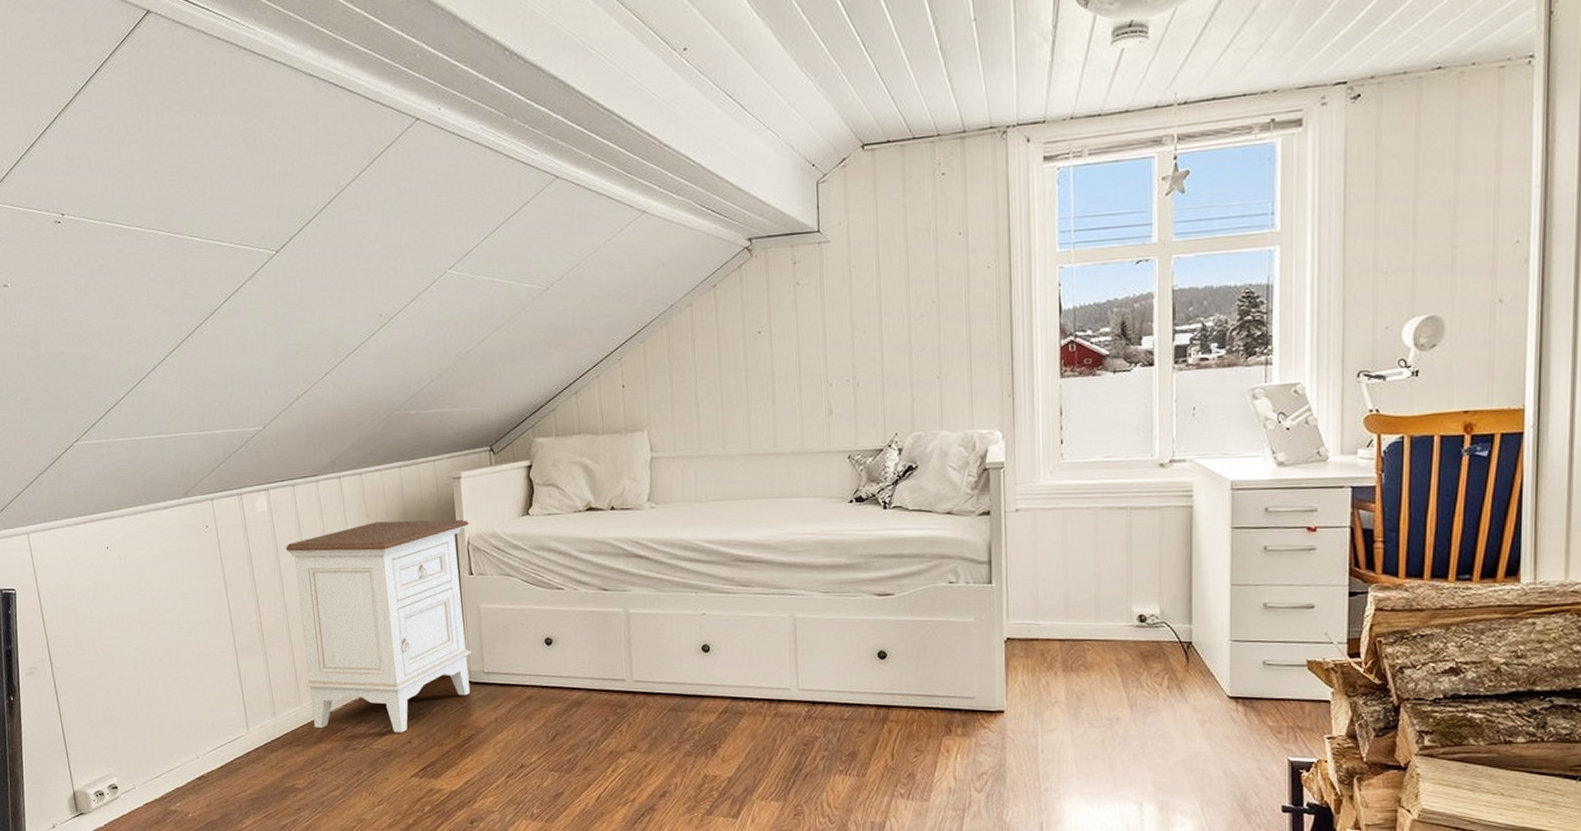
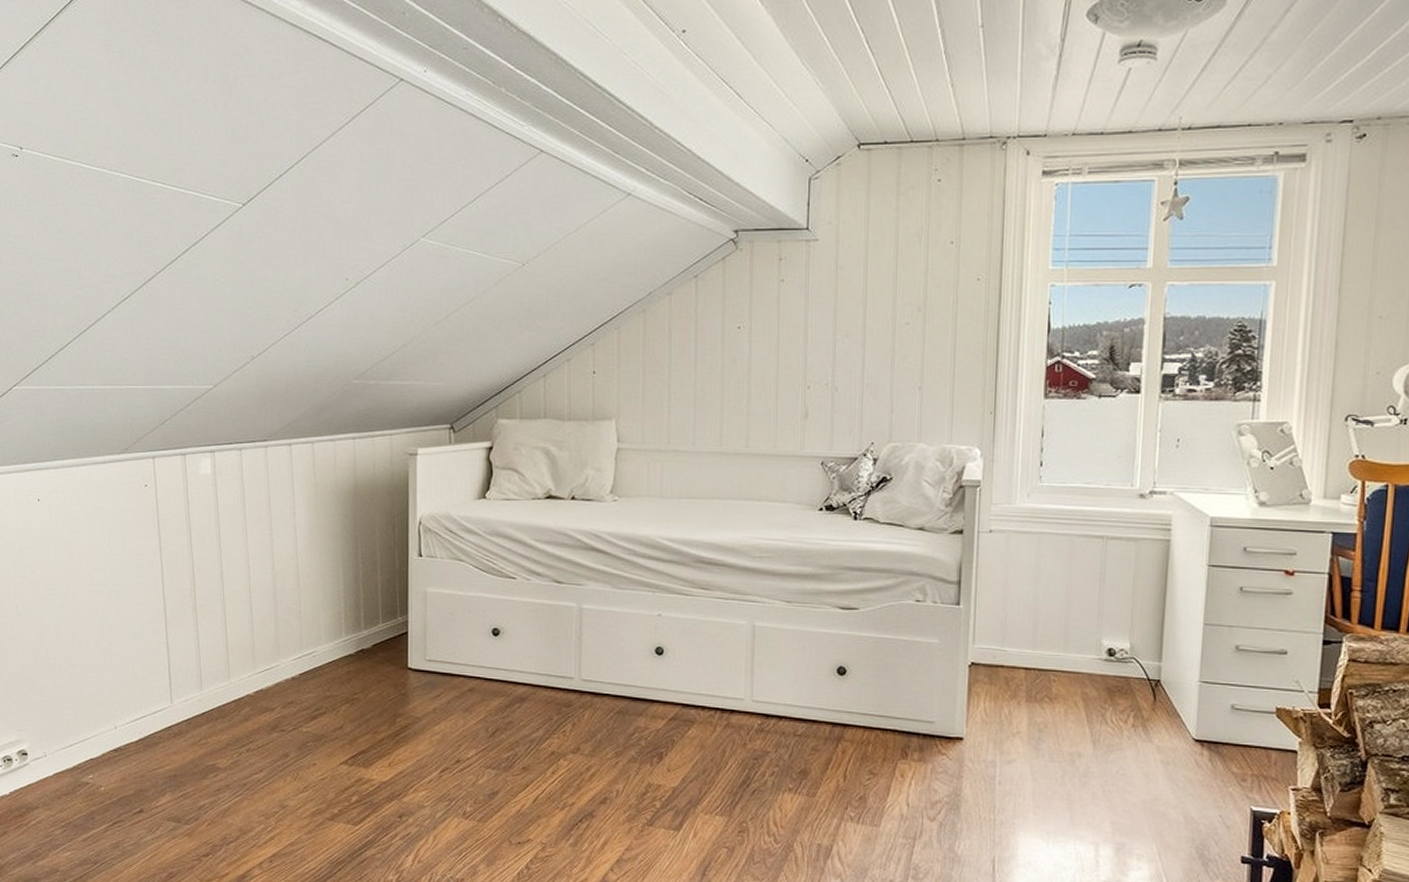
nightstand: present [285,519,472,733] -> none [227,494,422,717]

